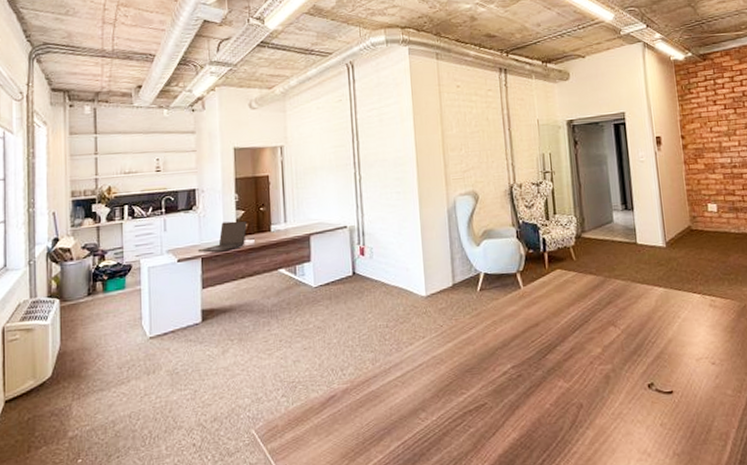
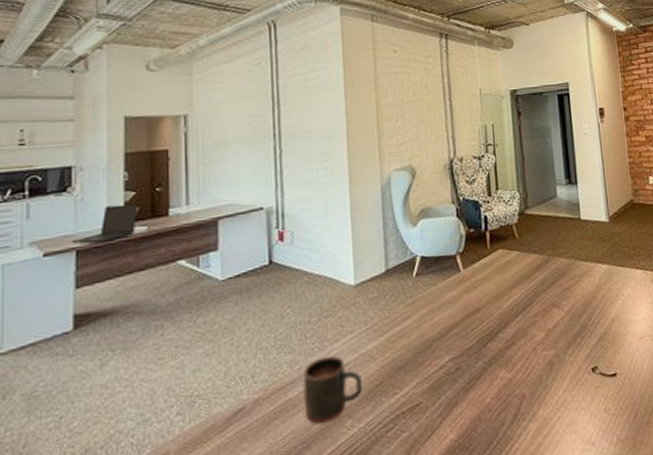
mug: none [383,356,435,413] -> present [303,355,363,423]

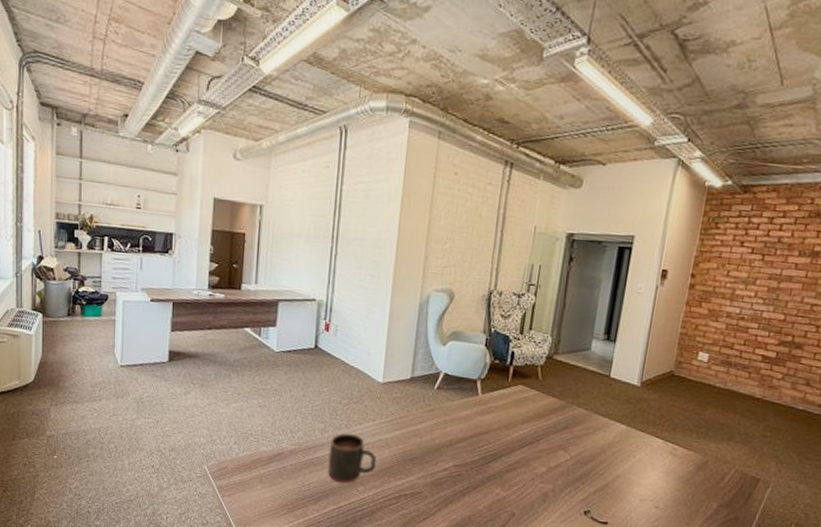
laptop: present [71,204,138,244] -> none [169,271,219,301]

